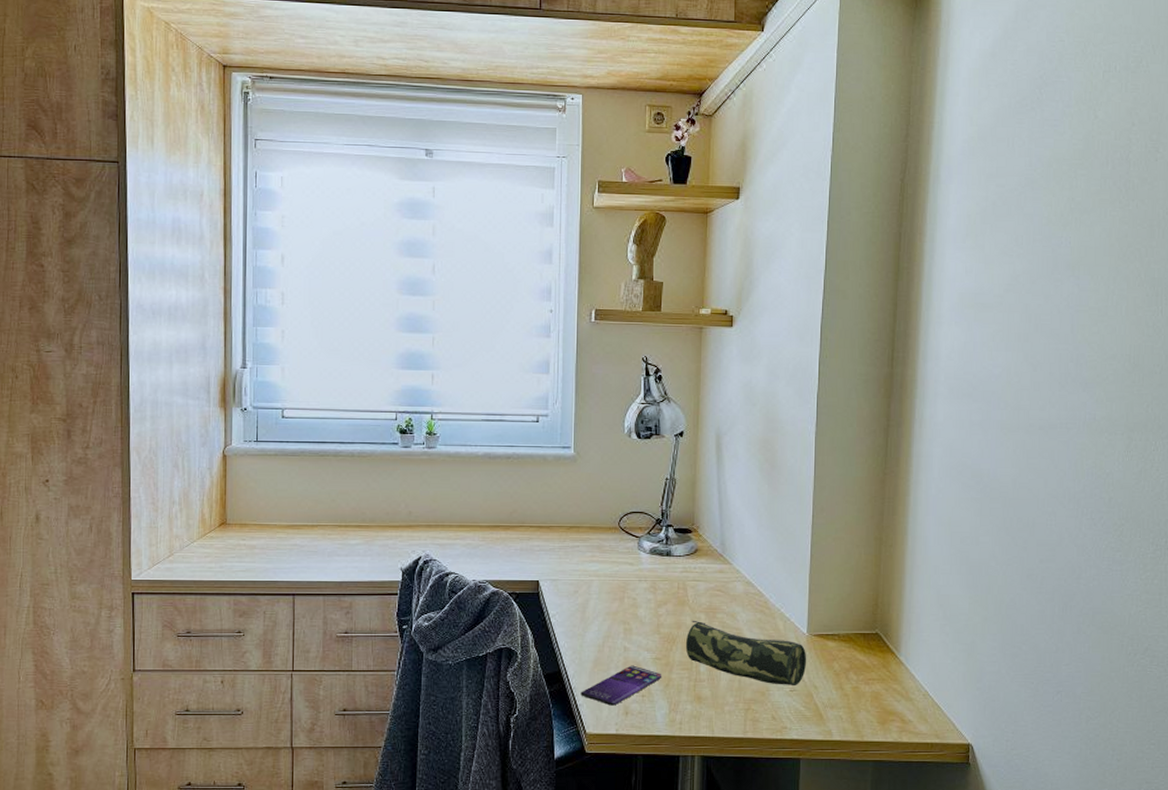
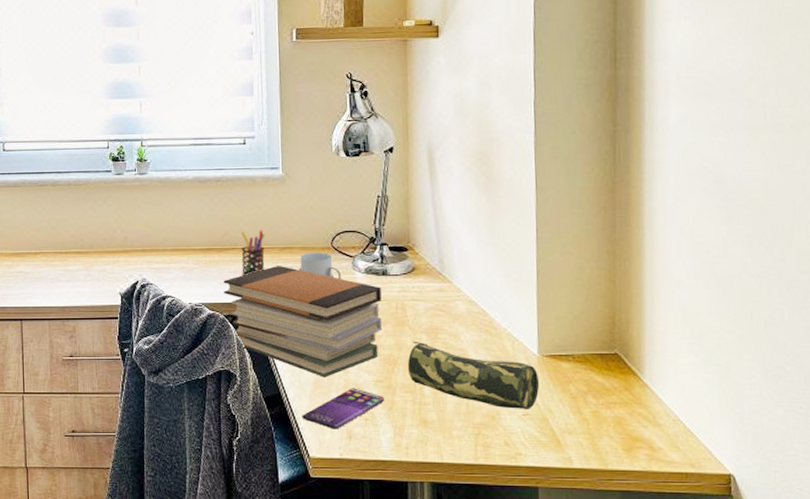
book stack: none [509,544,664,655] -> present [223,266,383,377]
pen holder: none [528,508,554,554] -> present [241,230,265,276]
mug: none [585,532,626,559] -> present [299,253,341,279]

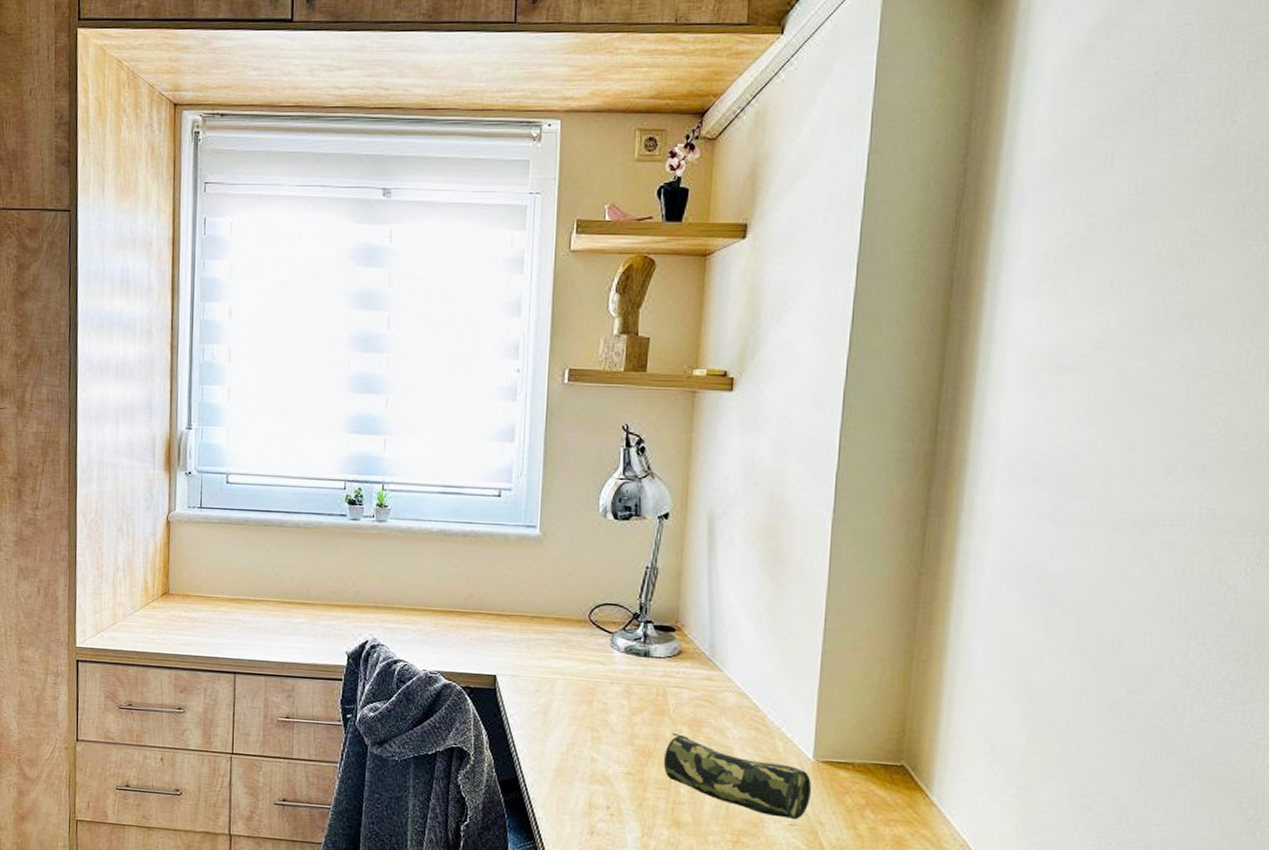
book stack: present [223,266,383,377] -> none [463,636,641,765]
pen holder: present [241,230,265,276] -> none [485,595,515,645]
mug: present [299,253,341,279] -> none [550,624,597,657]
smartphone: present [302,388,384,429] -> none [540,778,634,823]

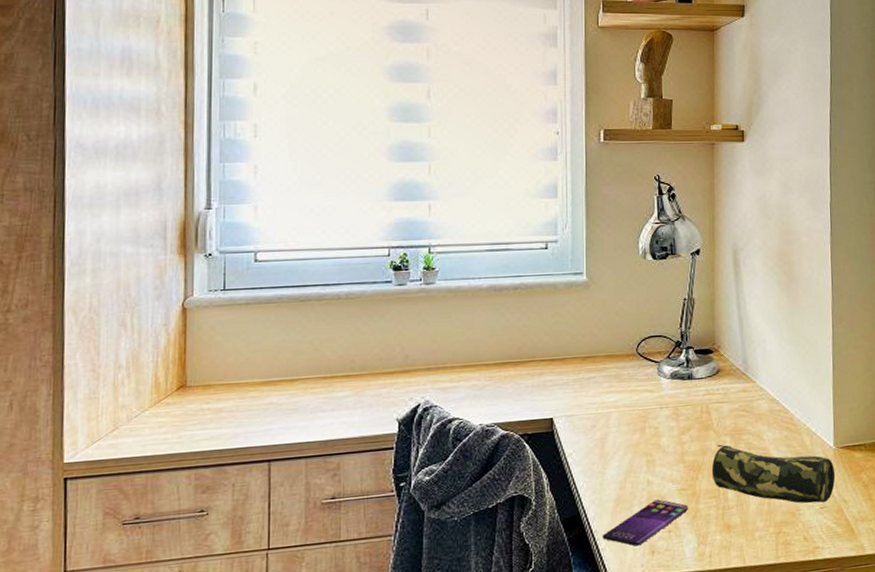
smartphone: none [540,778,634,823] -> present [602,499,688,546]

